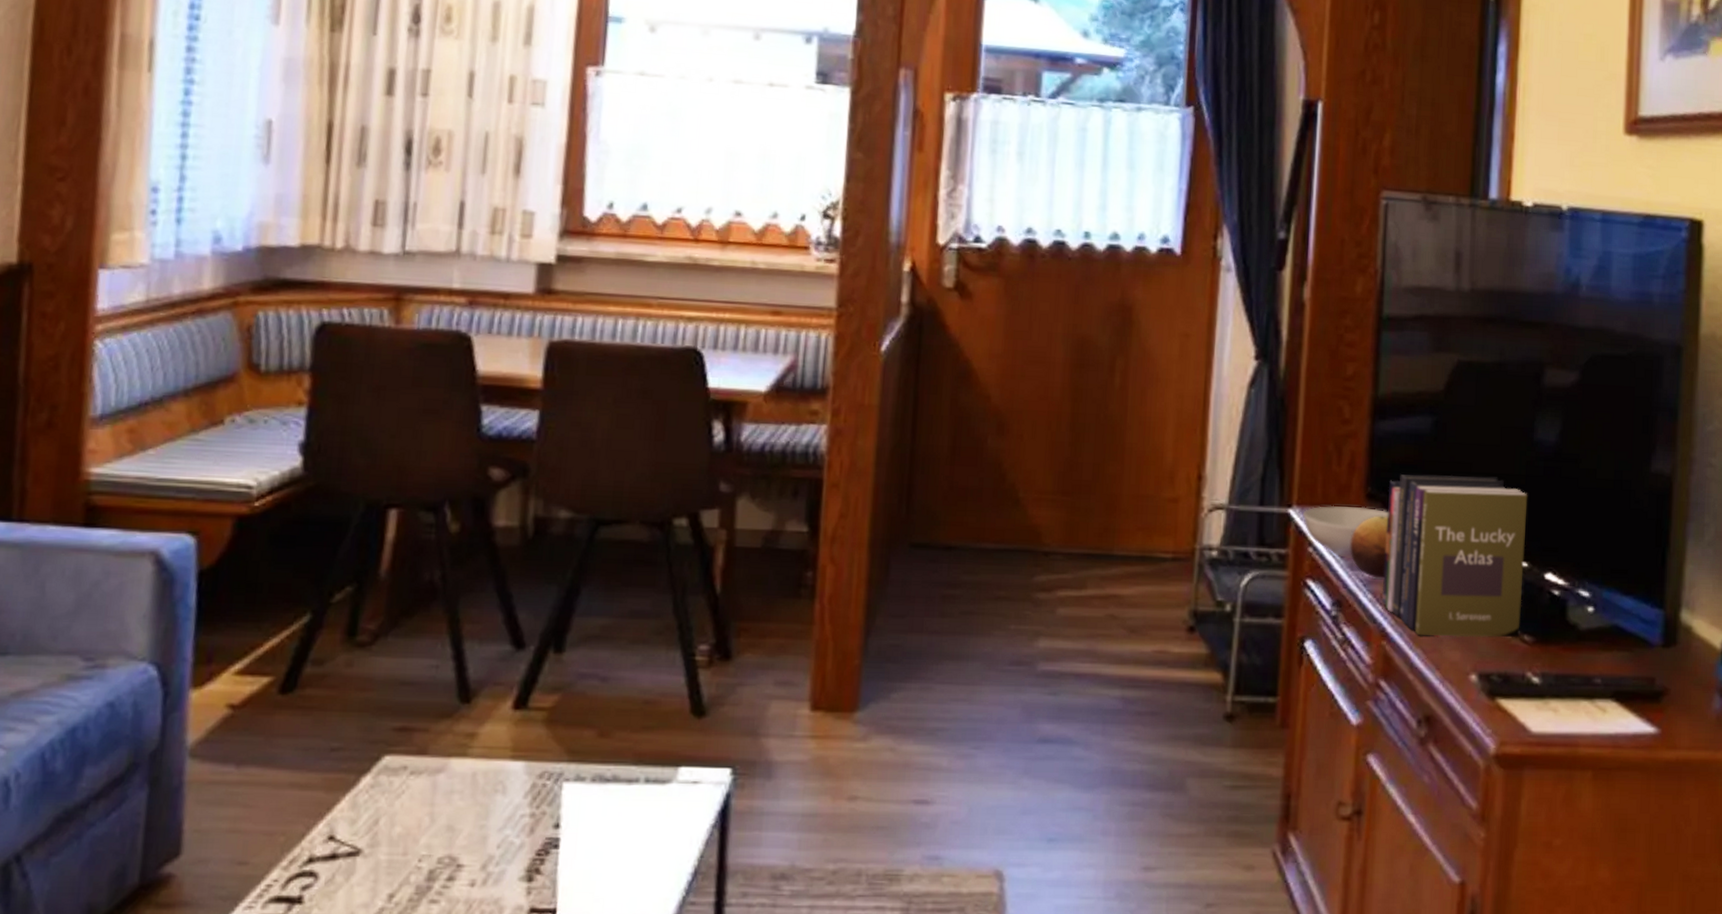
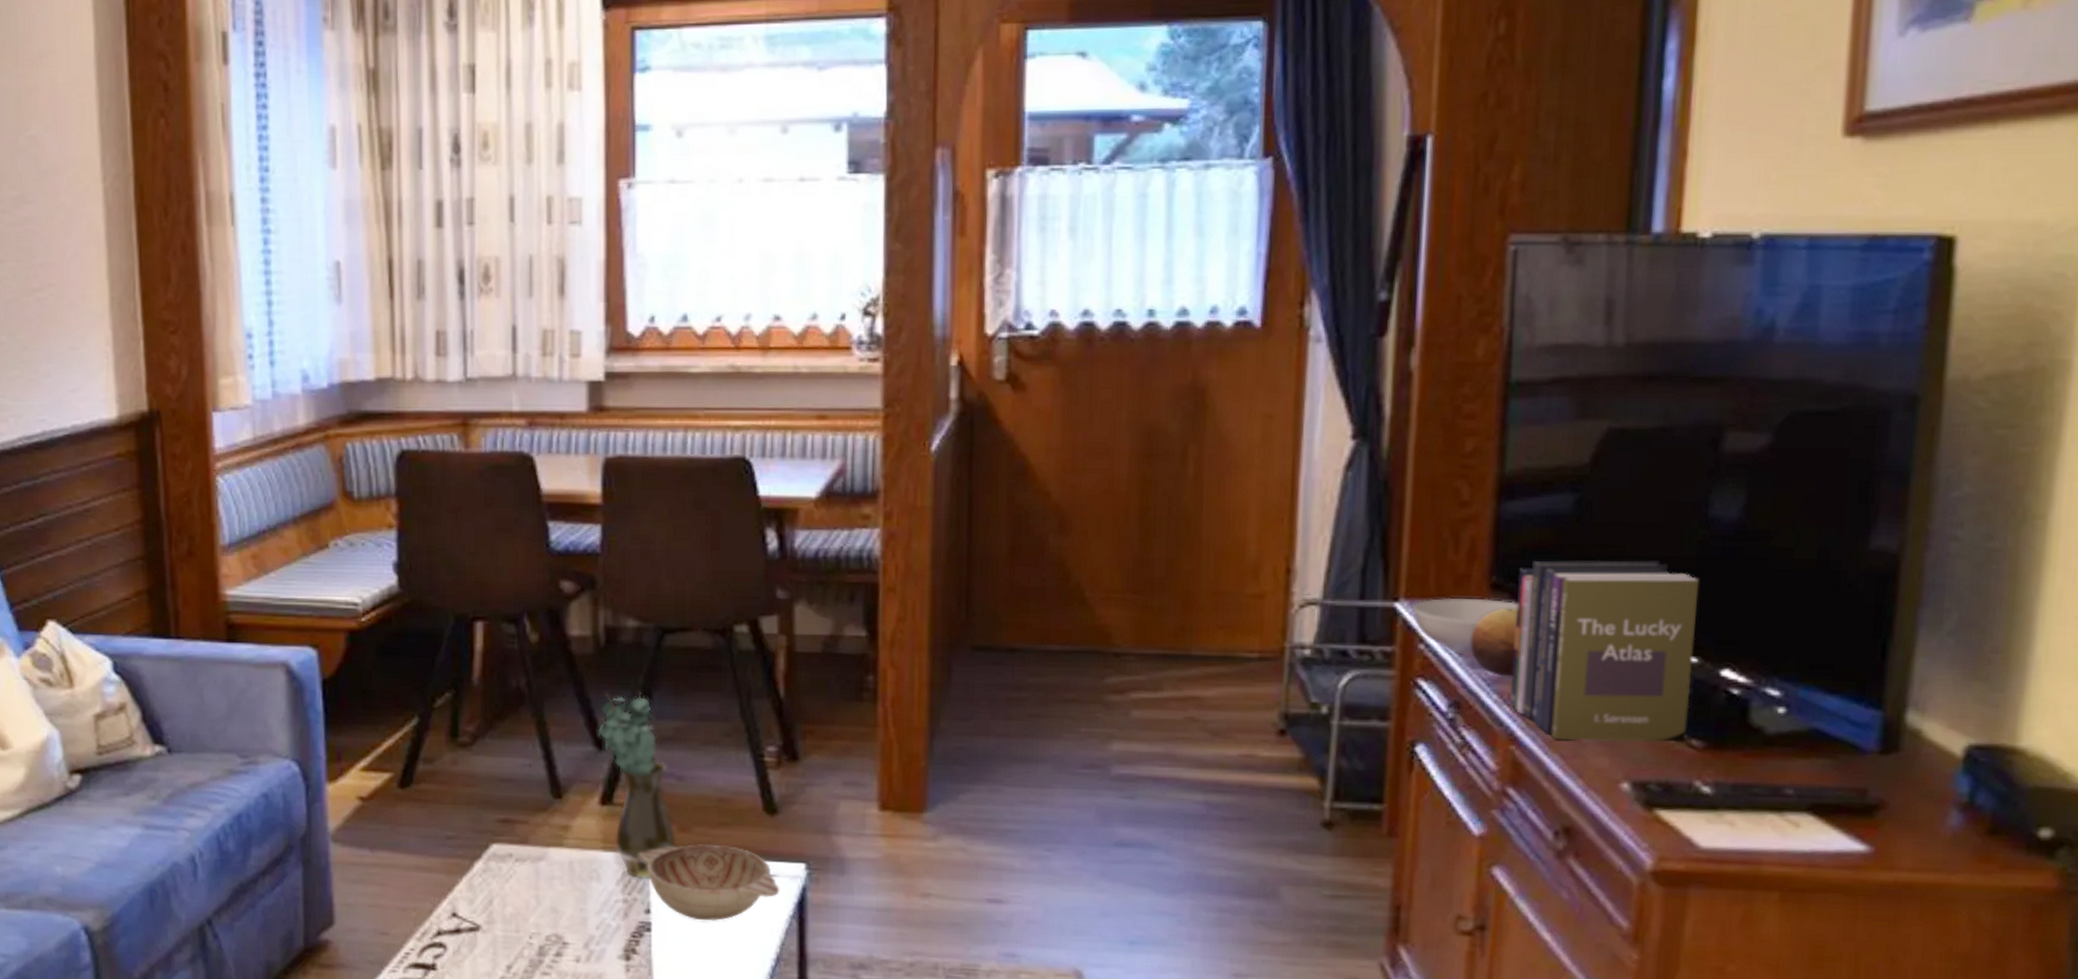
vase: none [517,586,595,789] -> present [598,691,677,878]
decorative bowl: none [552,749,703,833] -> present [639,843,780,921]

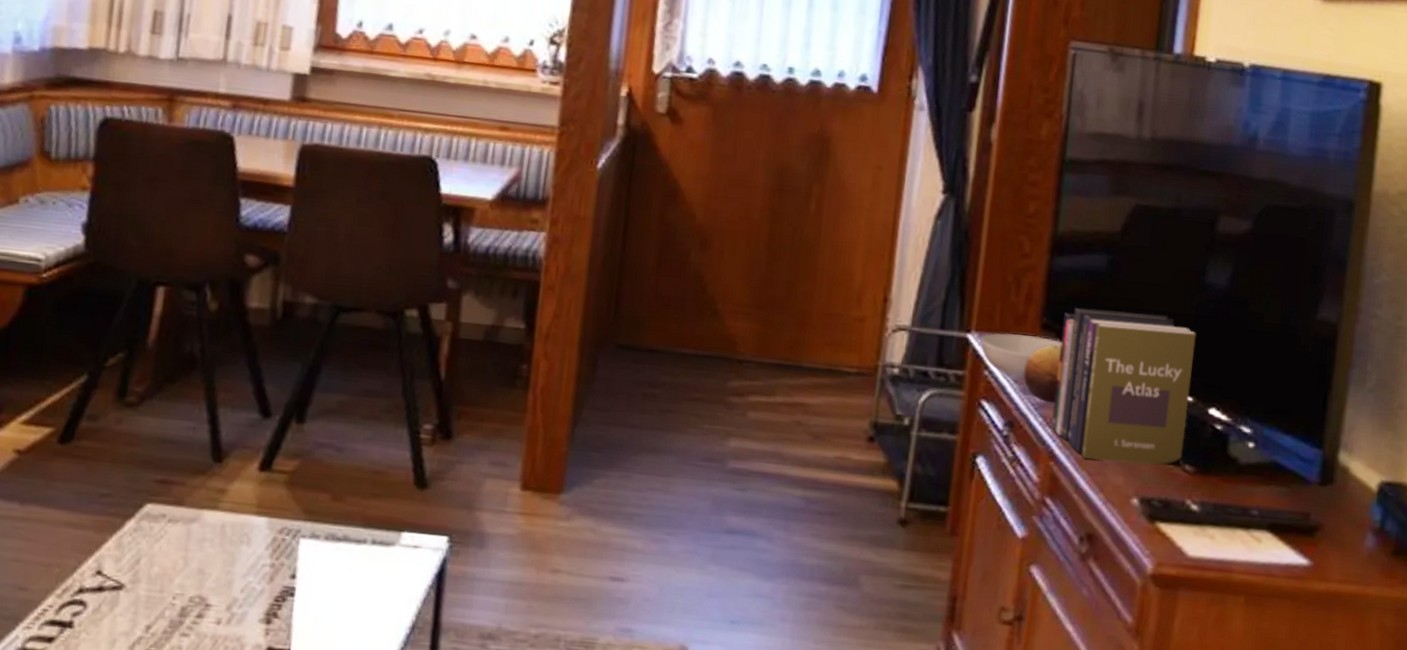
vase: present [598,691,677,878] -> none [264,363,330,543]
decorative bowl: present [639,843,780,921] -> none [291,513,422,588]

